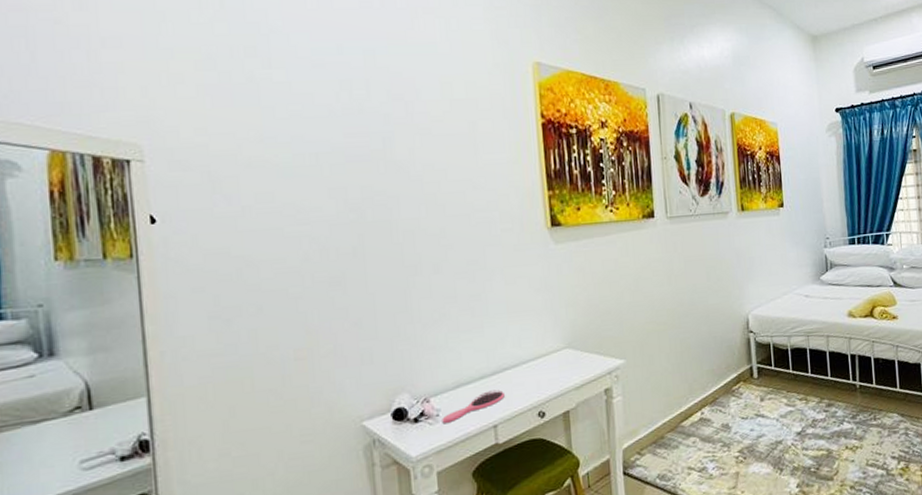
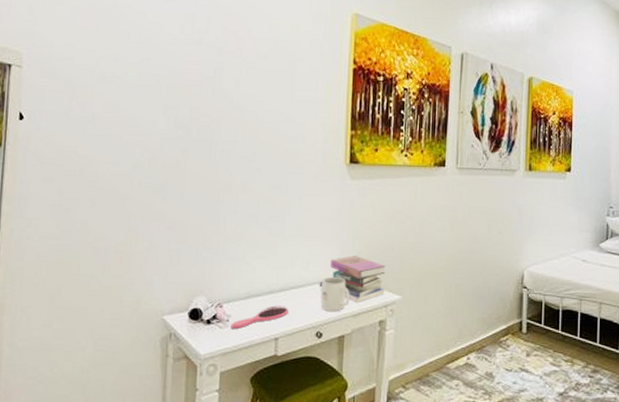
books: none [534,324,607,375] -> present [319,256,386,304]
mug: none [537,349,571,389] -> present [320,276,350,312]

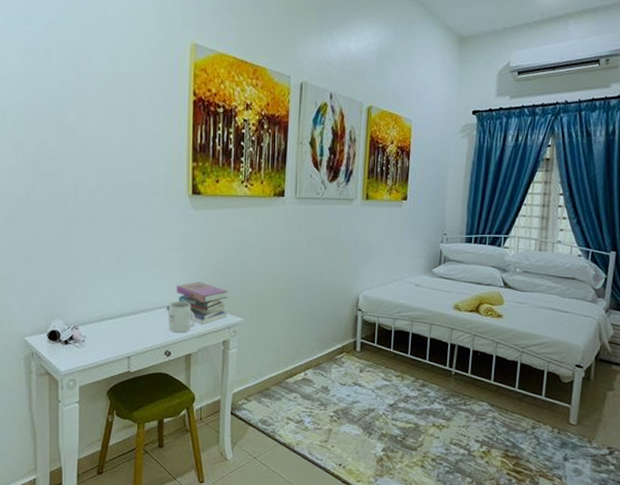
hairbrush: present [231,305,288,329] -> none [87,327,139,348]

